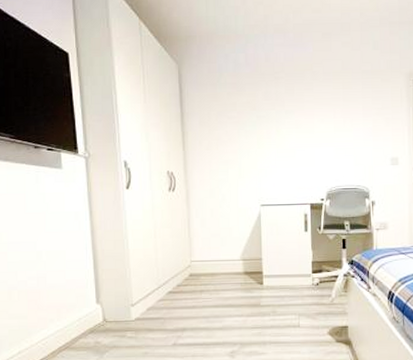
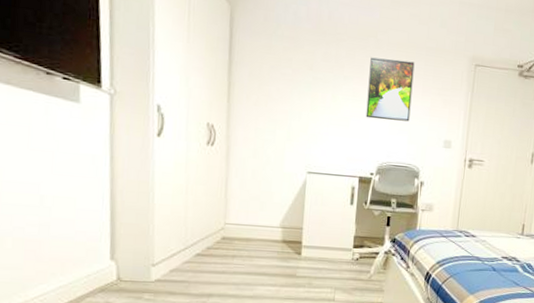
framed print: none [309,87,353,147] -> present [365,57,415,122]

